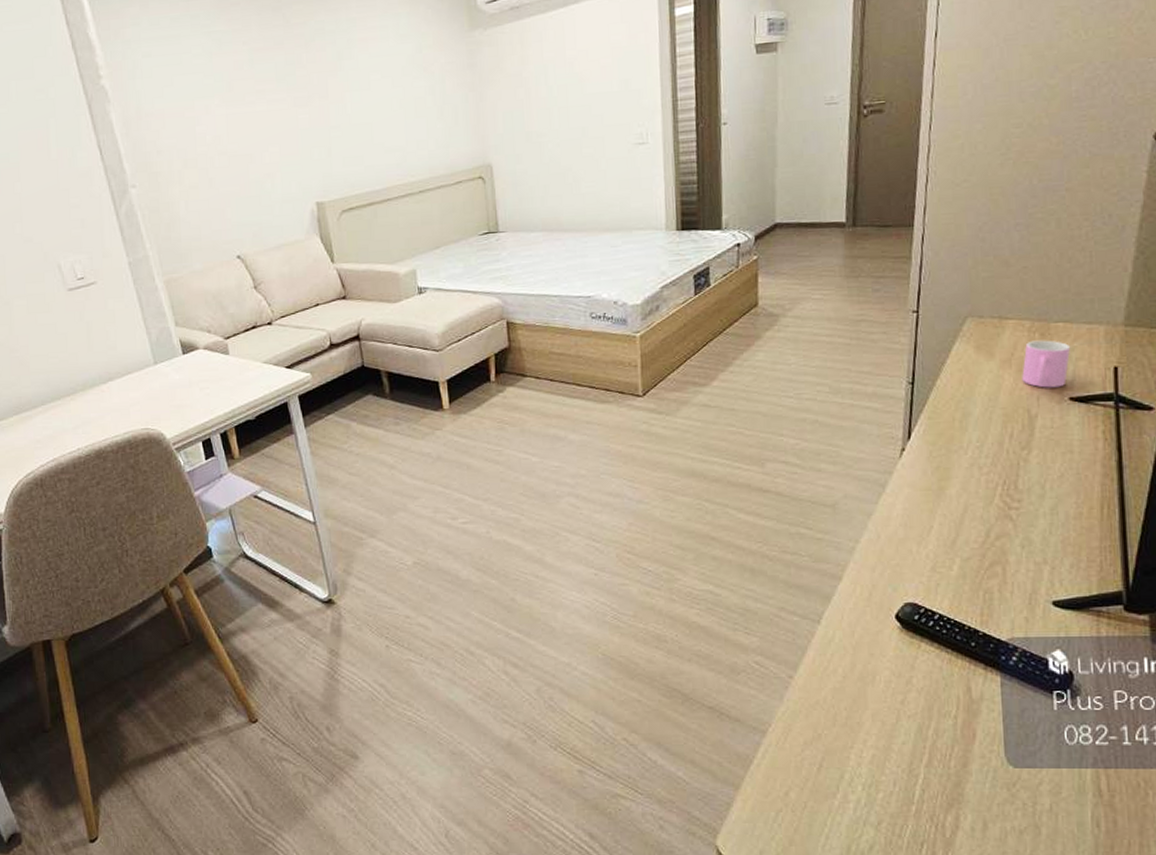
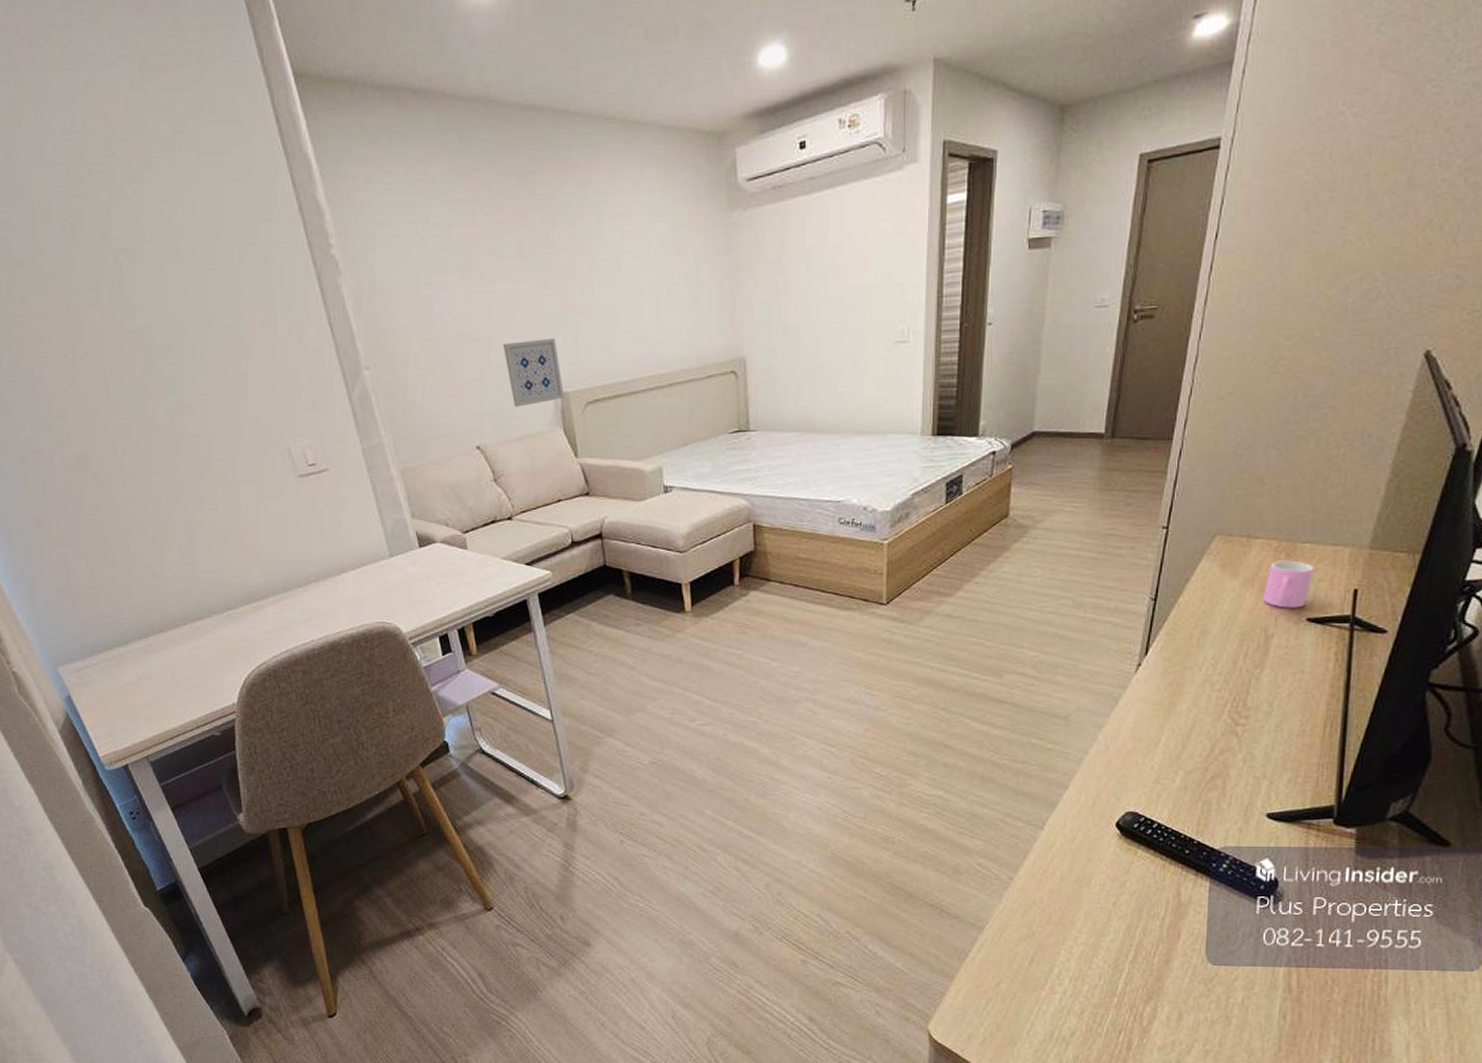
wall art: none [261,153,320,218] -> present [503,338,564,407]

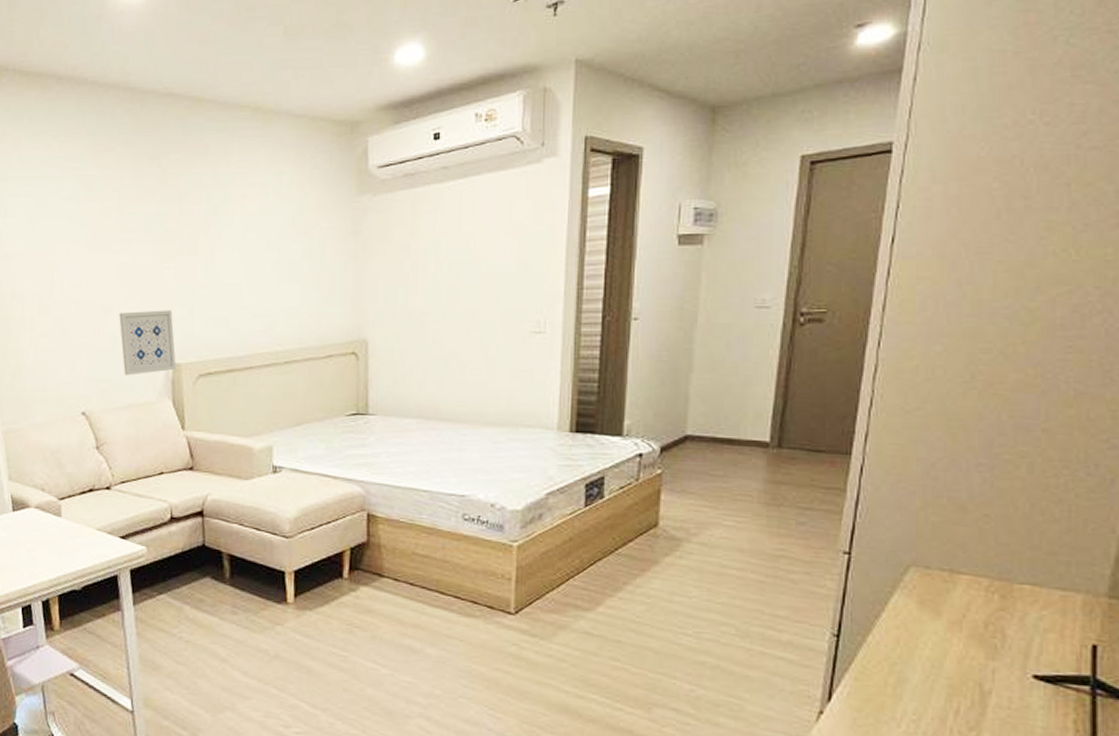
cup: present [1263,560,1313,608] -> none [975,602,1037,662]

